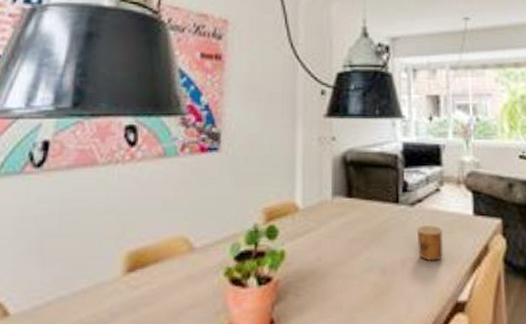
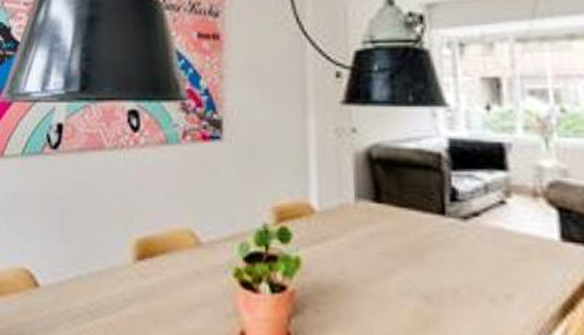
cup: present [416,225,443,262] -> none [472,247,514,296]

